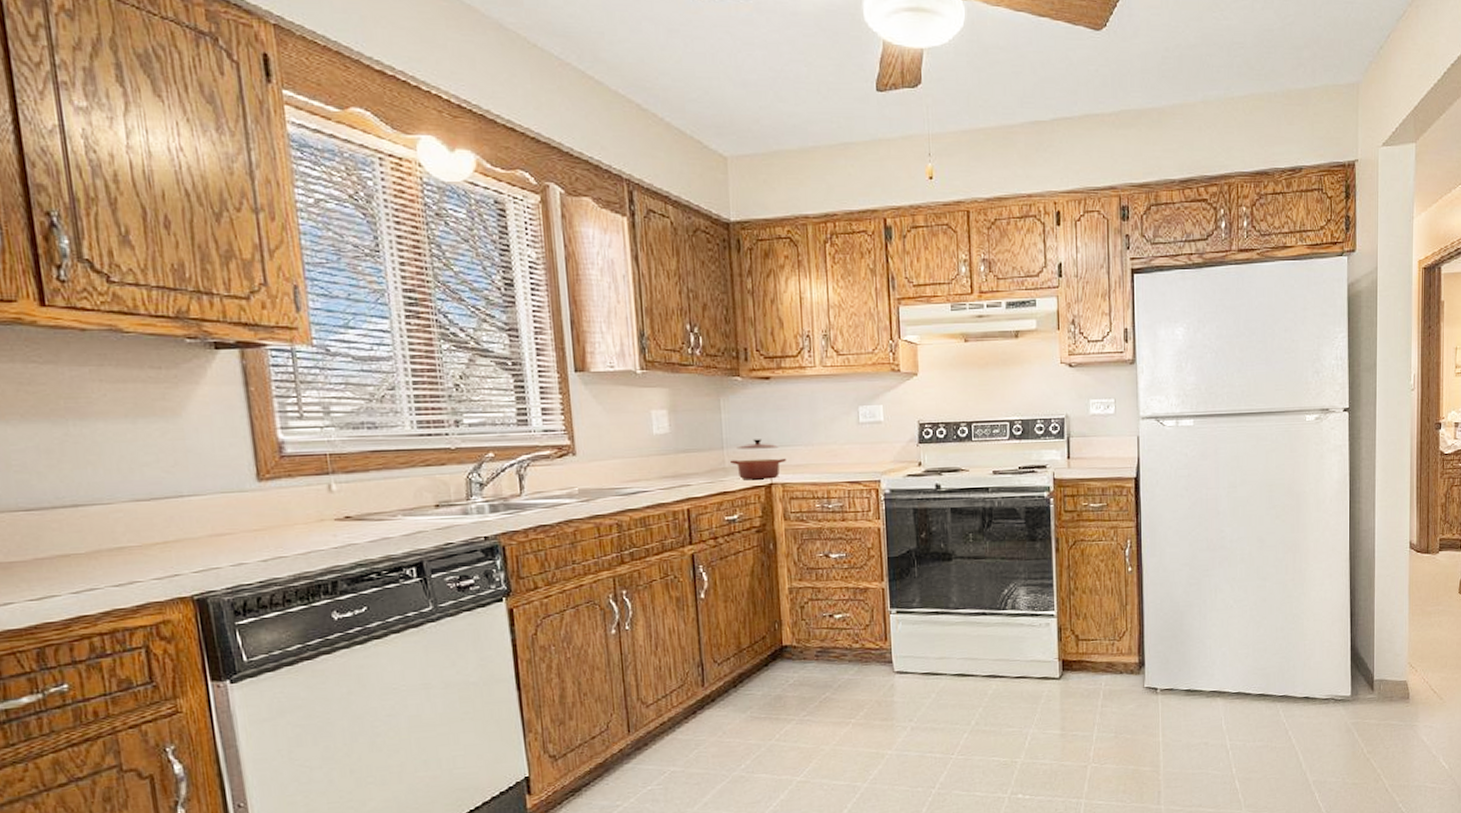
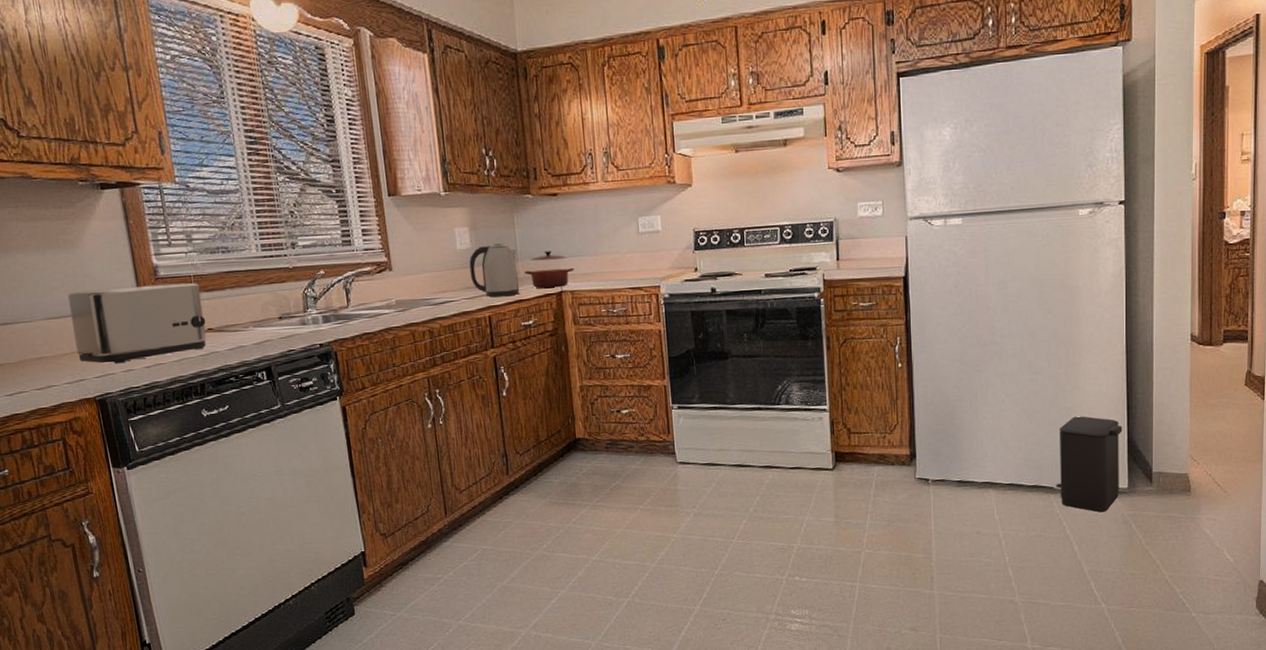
toaster: none [163,462,343,556] -> present [68,283,207,364]
kettle: none [667,428,724,488] -> present [469,243,520,297]
pedal bin: none [1280,622,1346,721] -> present [1053,416,1123,513]

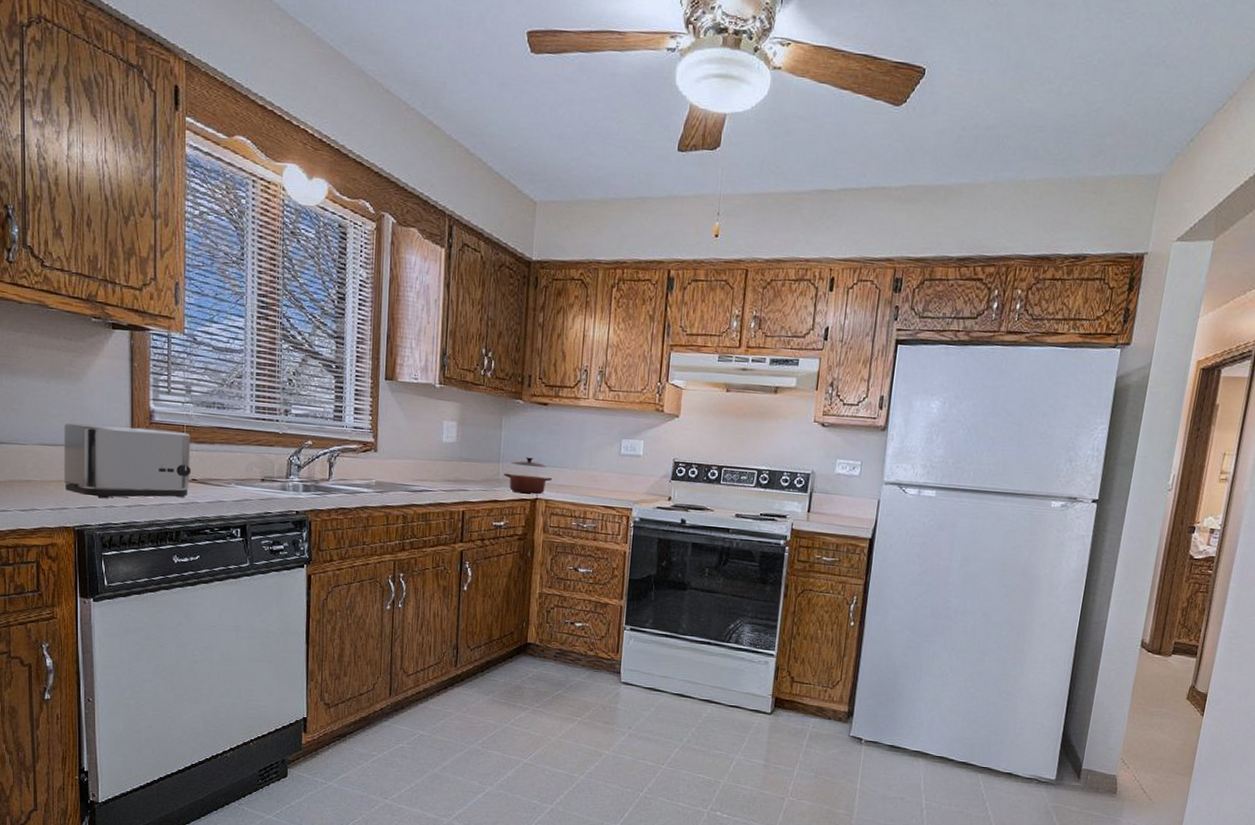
kettle: present [469,243,520,297] -> none [451,441,499,495]
pedal bin: present [1053,416,1123,513] -> none [982,702,1060,800]

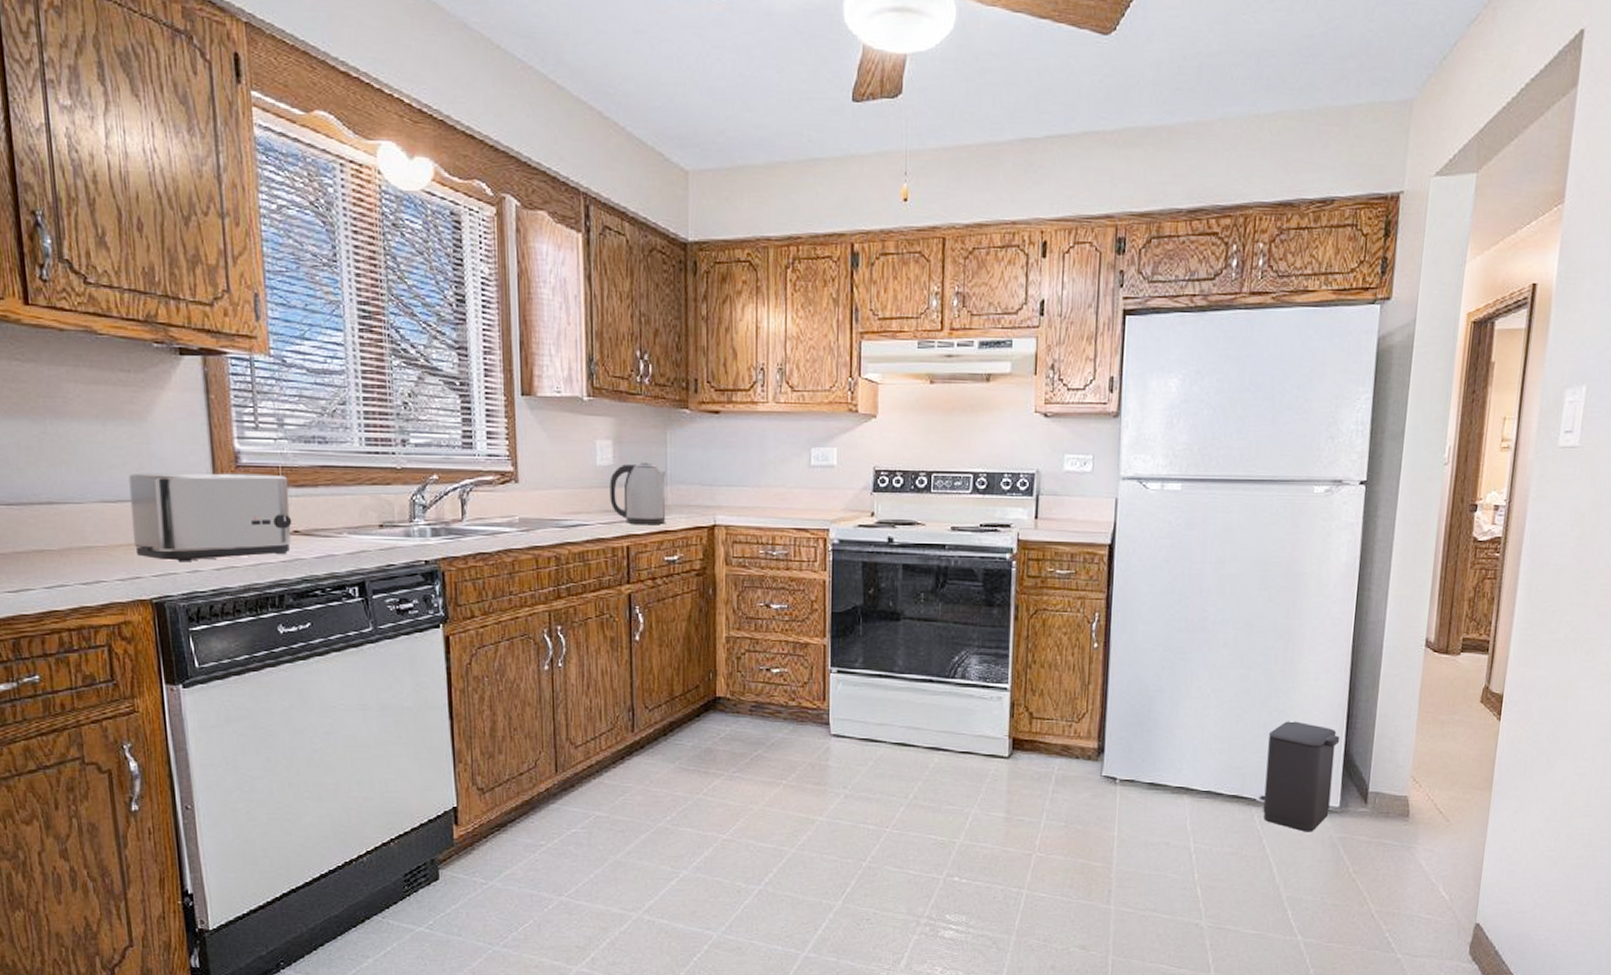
kettle: none [451,441,499,495] -> present [609,462,666,525]
saucepan: present [504,457,553,495] -> none [674,477,733,521]
pedal bin: none [982,702,1060,800] -> present [1256,721,1340,832]

